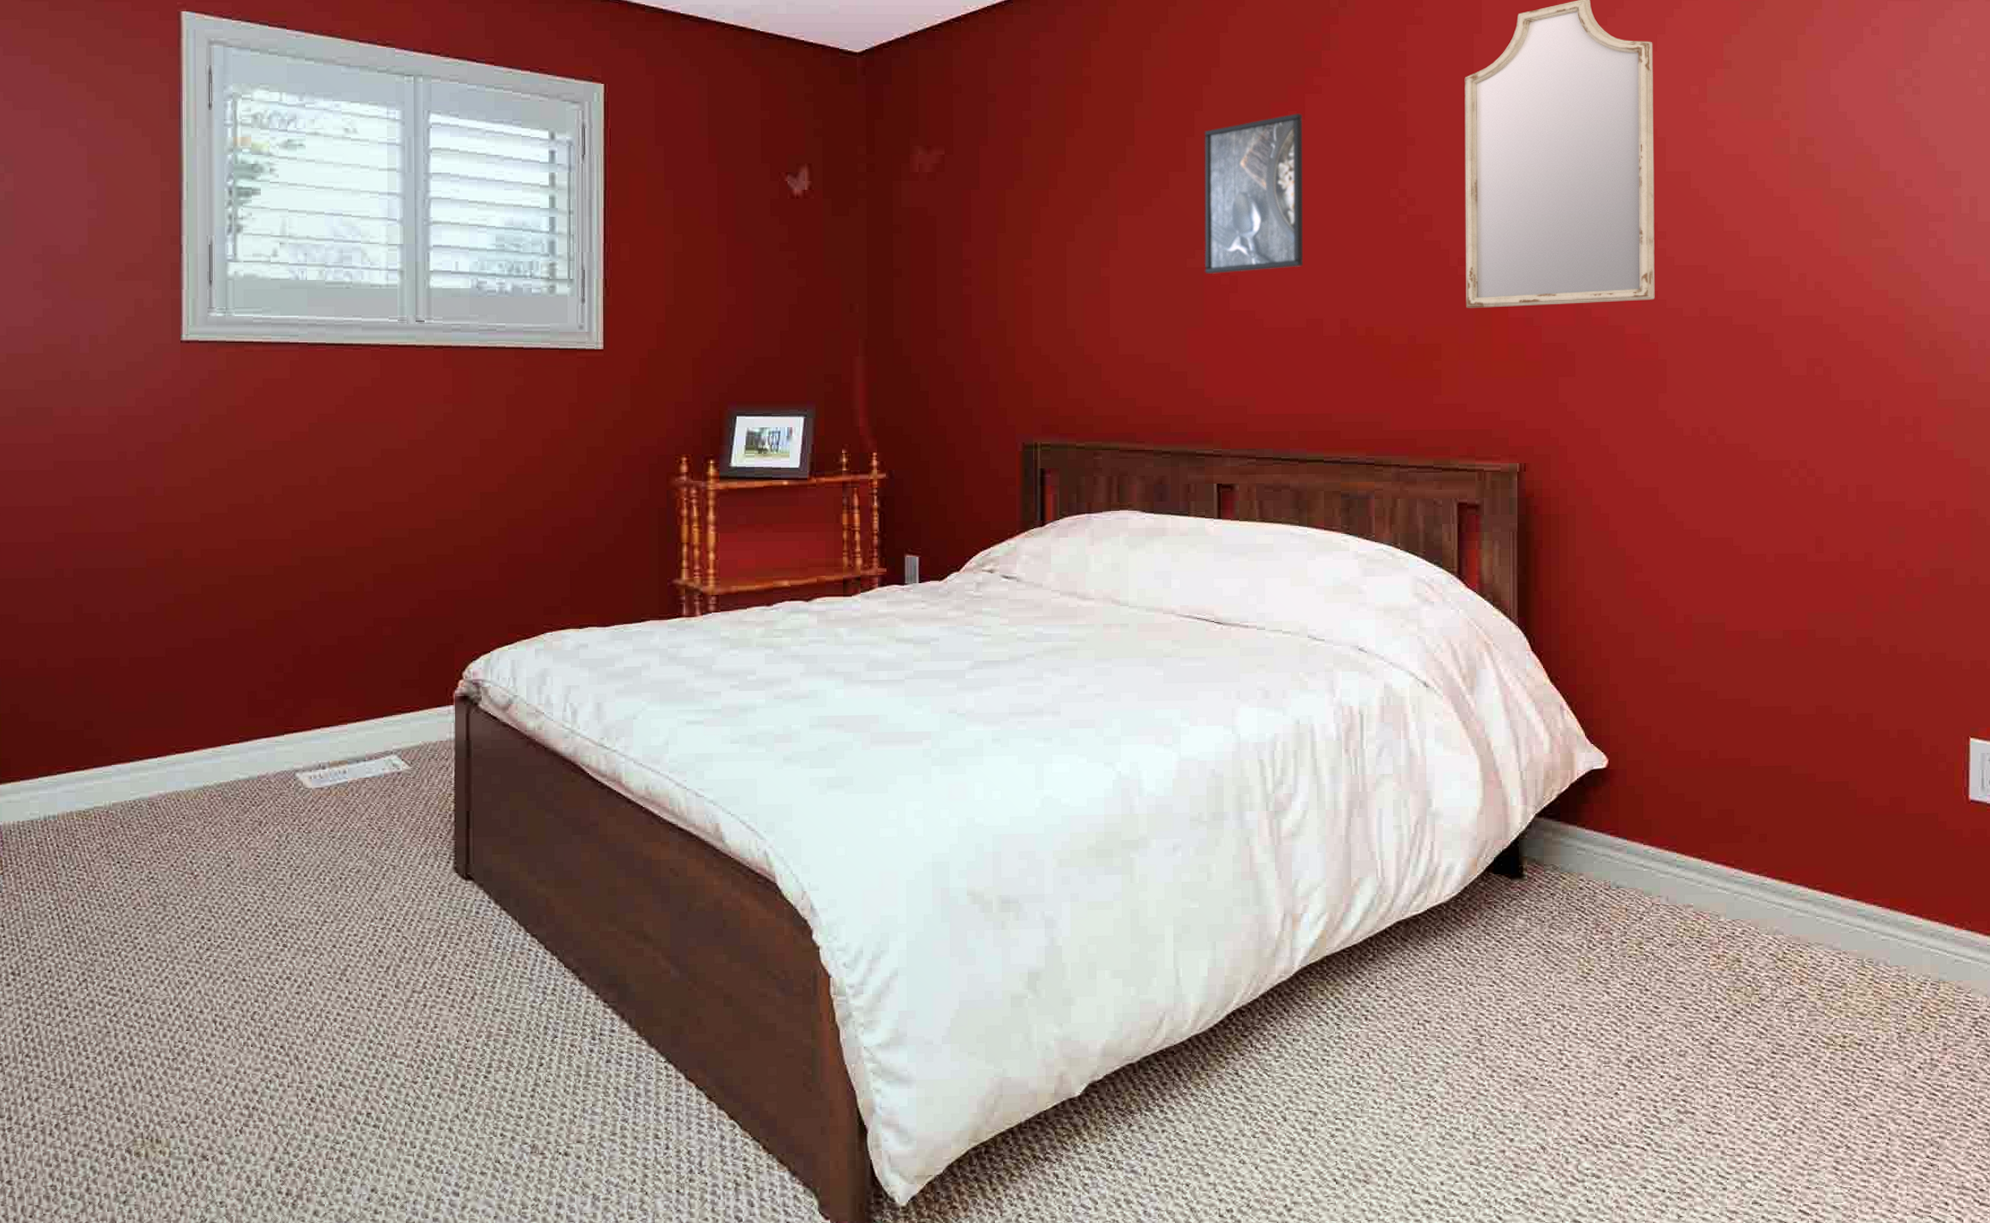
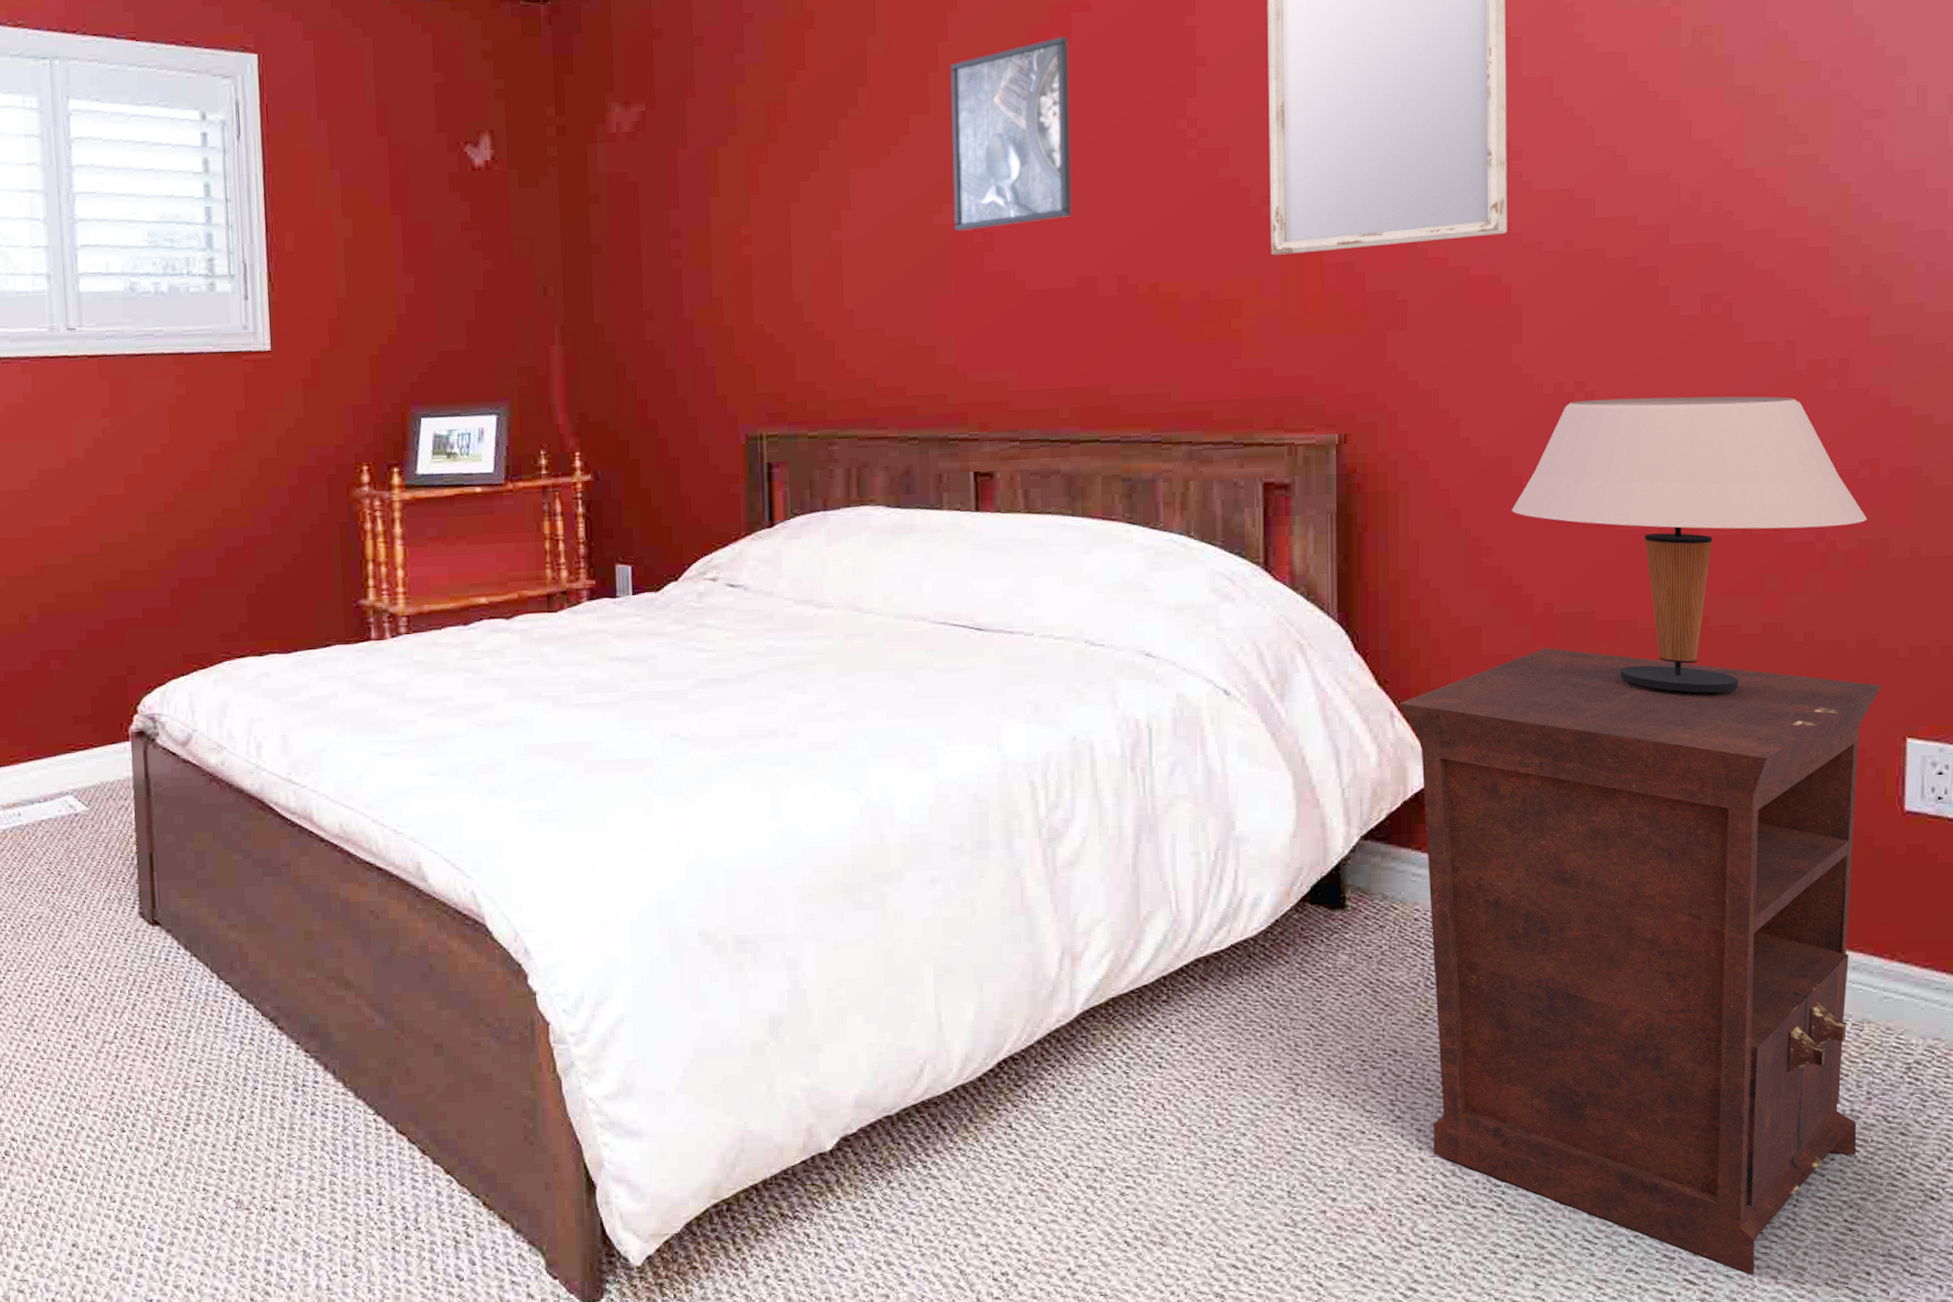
nightstand: none [1567,653,1950,1207] -> present [1399,648,1882,1276]
table lamp: none [1659,442,1937,698] -> present [1512,396,1867,696]

